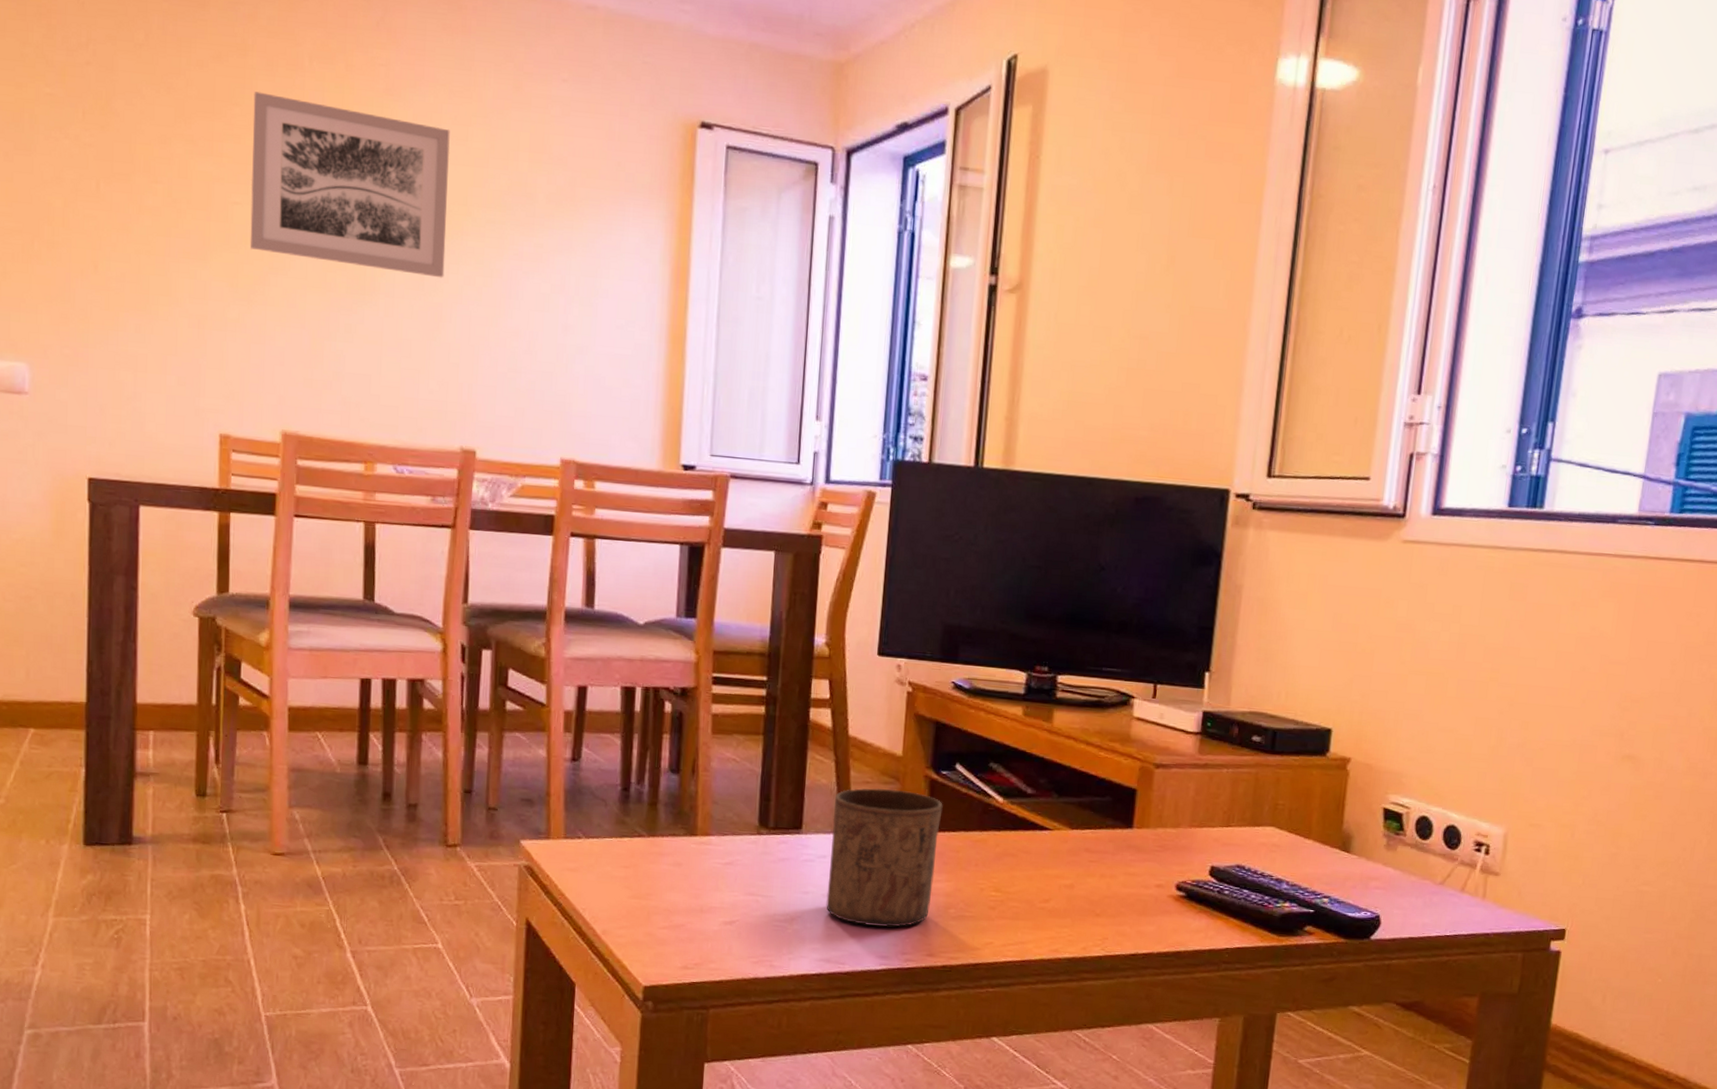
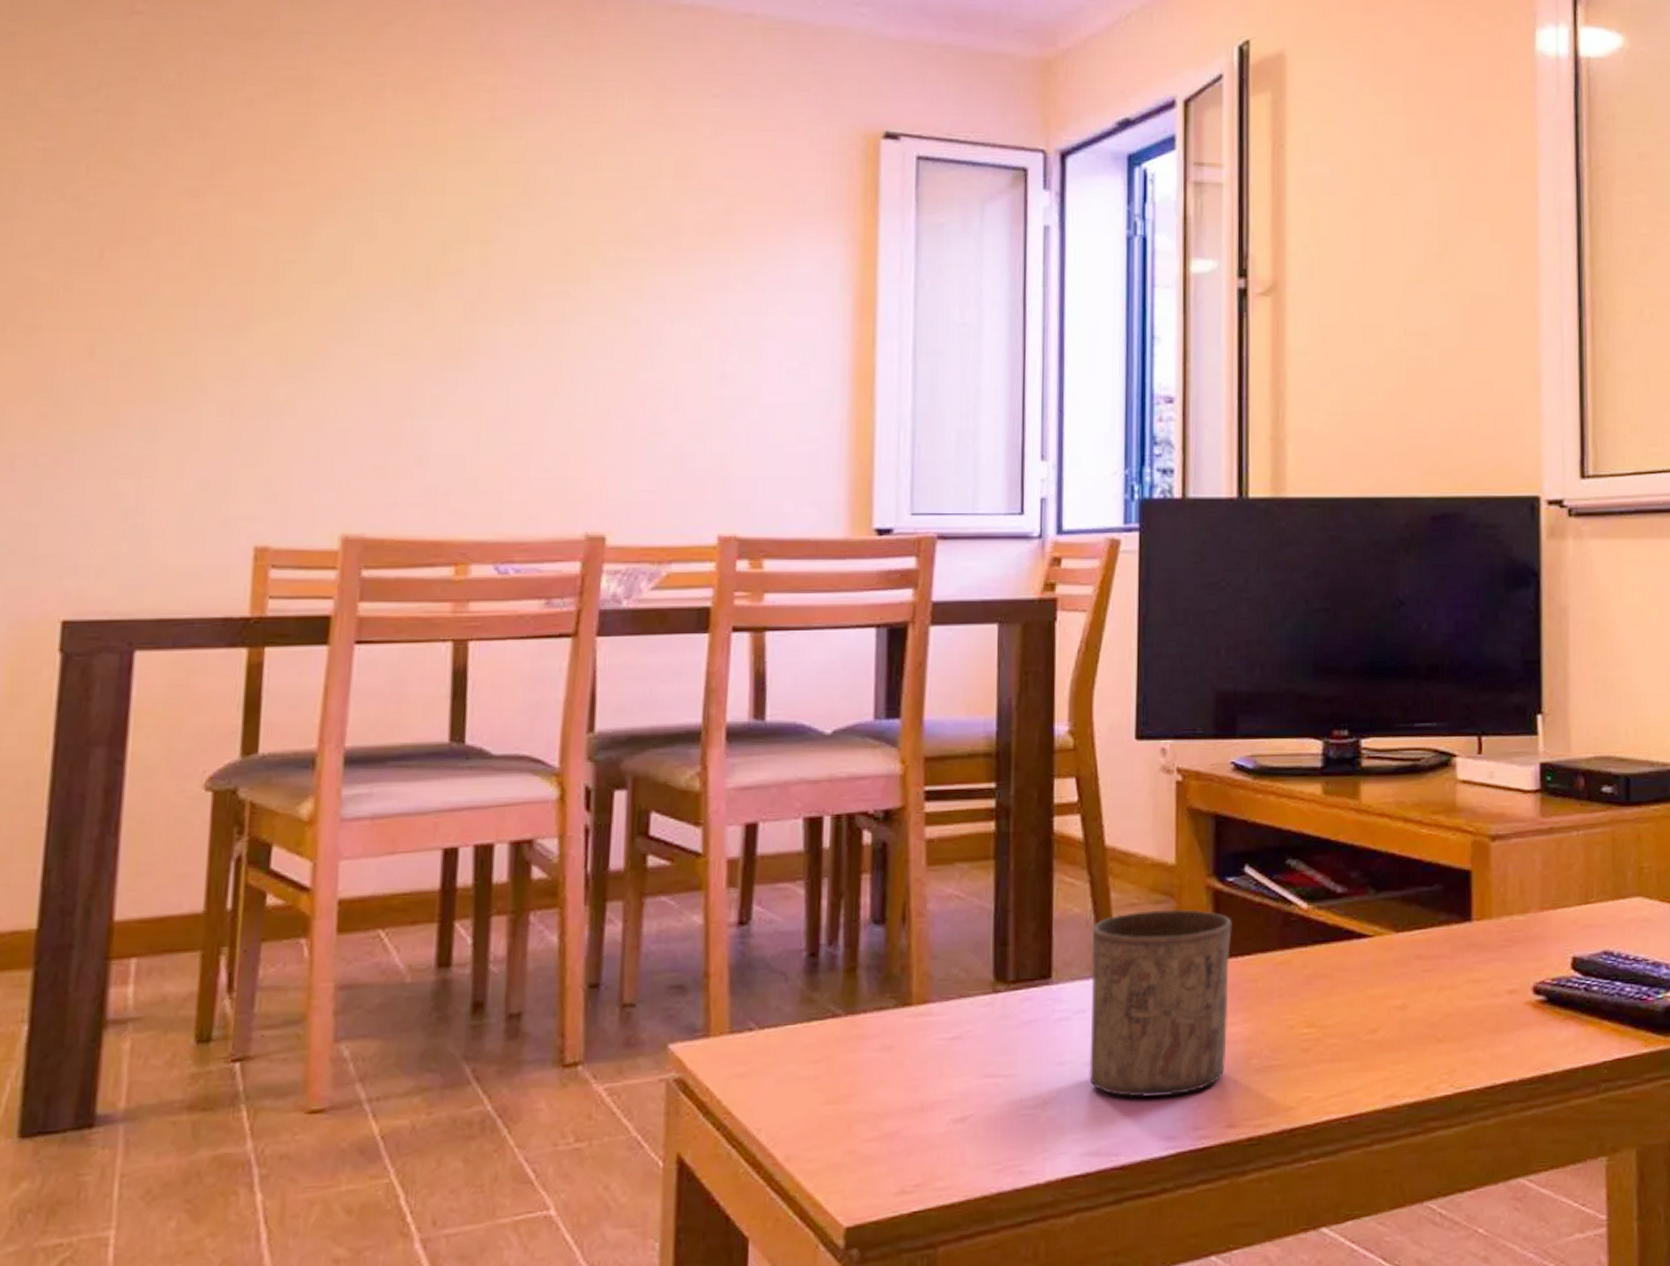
wall art: present [249,91,450,278] -> none [306,130,573,331]

